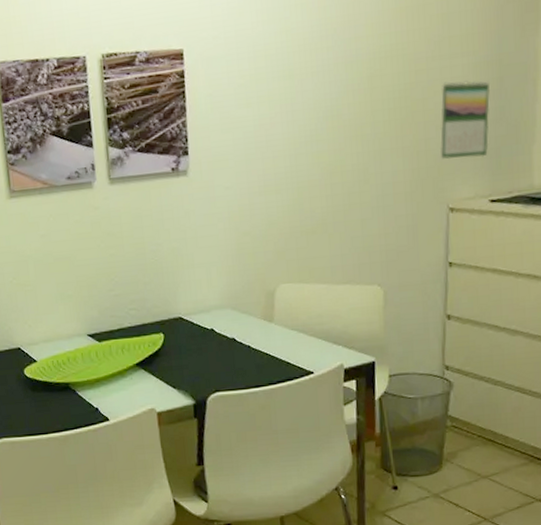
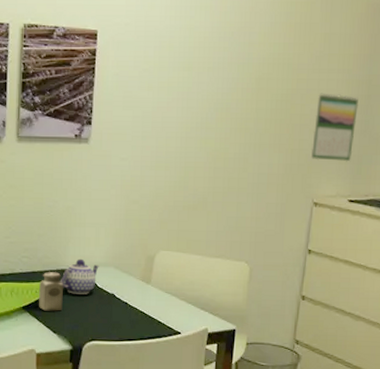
salt shaker: none [151,321,180,365] -> present [39,272,64,311]
teapot: none [174,303,215,344] -> present [61,258,99,294]

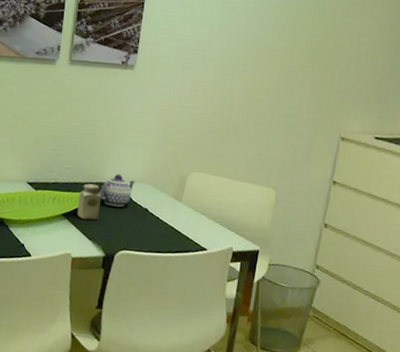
calendar: present [311,93,358,162] -> none [341,36,389,102]

